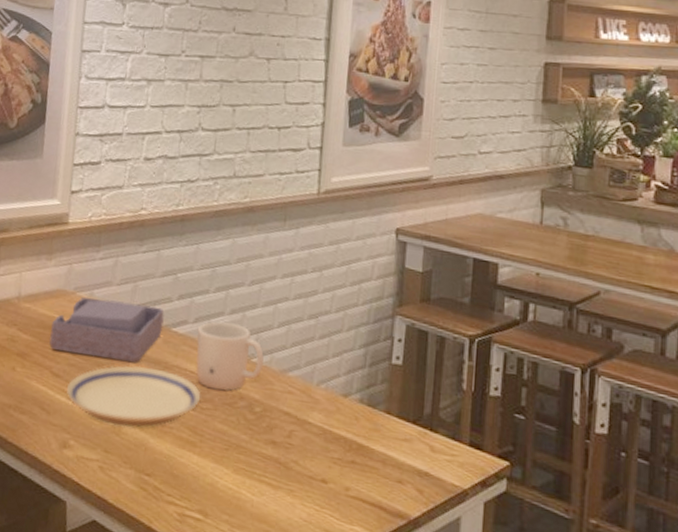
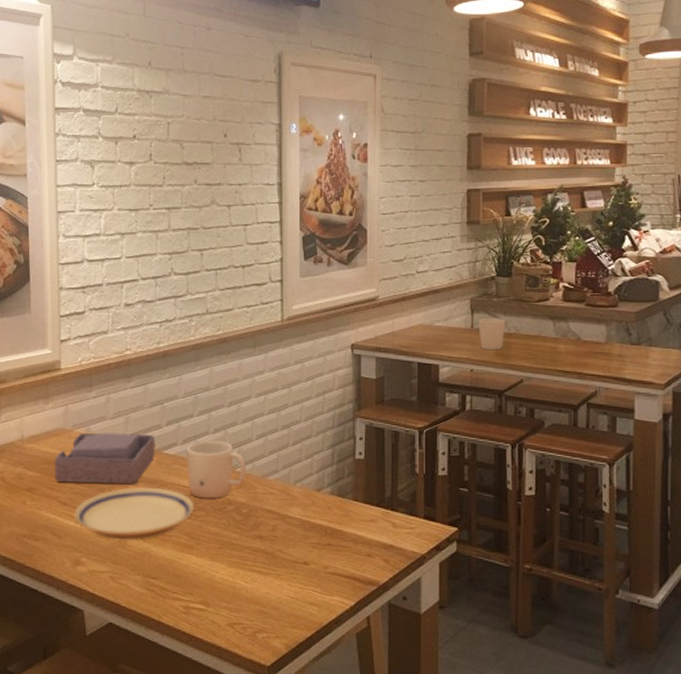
dixie cup: none [549,214,583,254] -> present [478,319,506,351]

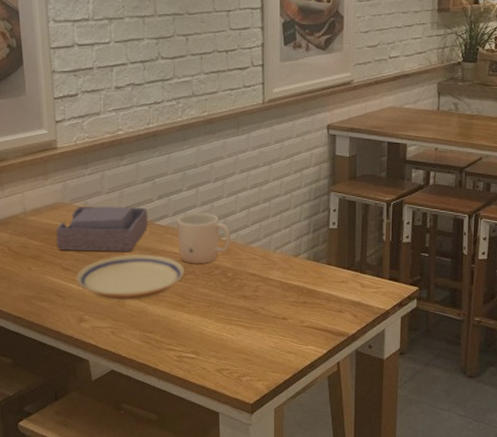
dixie cup: present [478,319,506,351] -> none [444,101,469,131]

